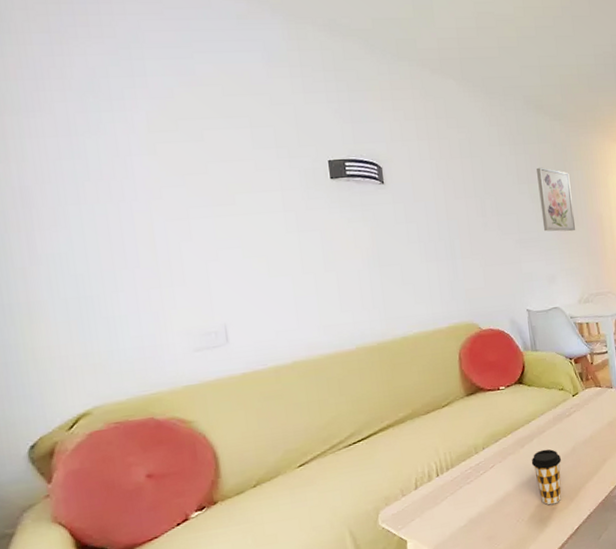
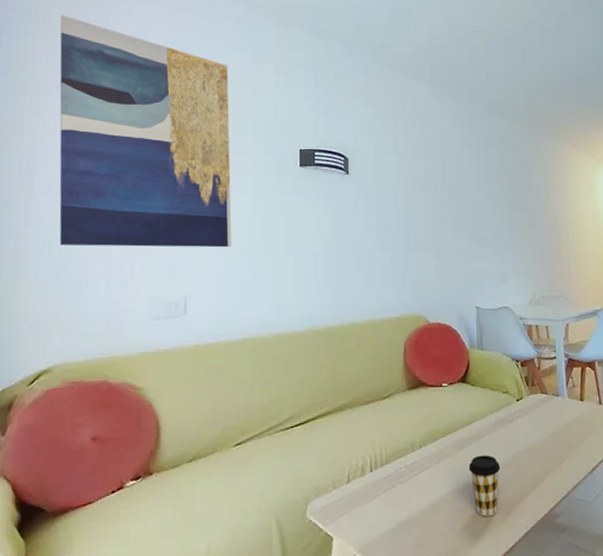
wall art: none [28,19,267,282] -> present [59,15,232,248]
wall art: present [537,167,576,232] -> none [496,168,531,232]

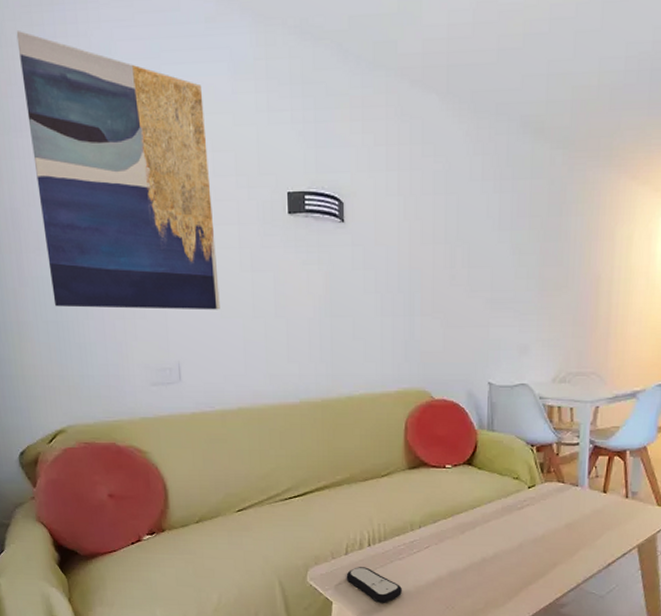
remote control: none [347,494,404,533] -> present [346,567,402,603]
coffee cup: present [468,454,501,517] -> none [470,540,505,599]

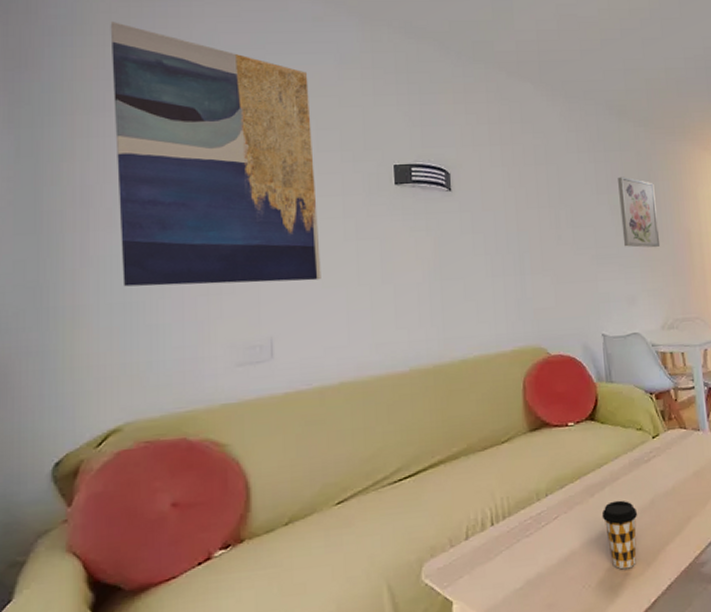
remote control: present [346,567,402,603] -> none [467,551,532,594]
coffee cup: none [470,540,505,599] -> present [601,500,638,570]
wall art: none [522,210,565,294] -> present [618,176,661,248]

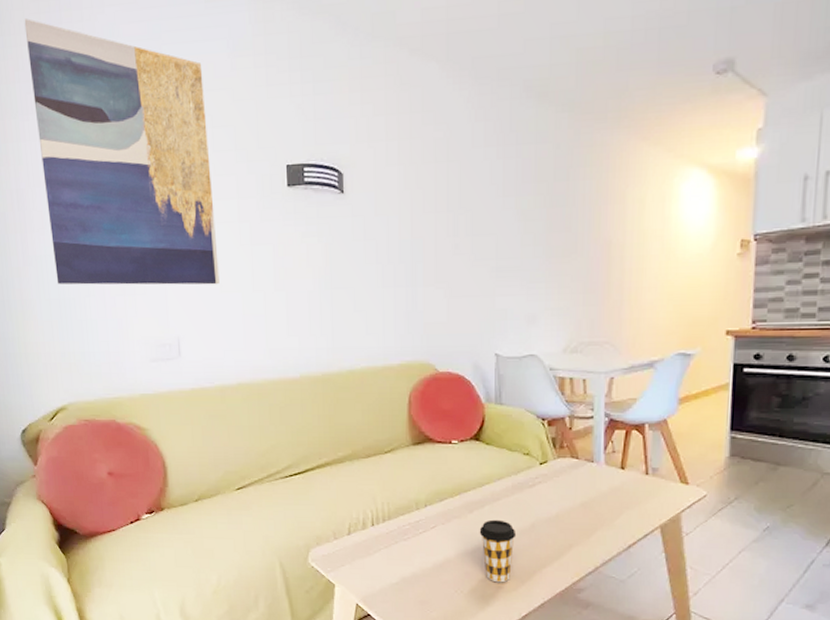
wall art: present [618,176,661,248] -> none [528,175,573,261]

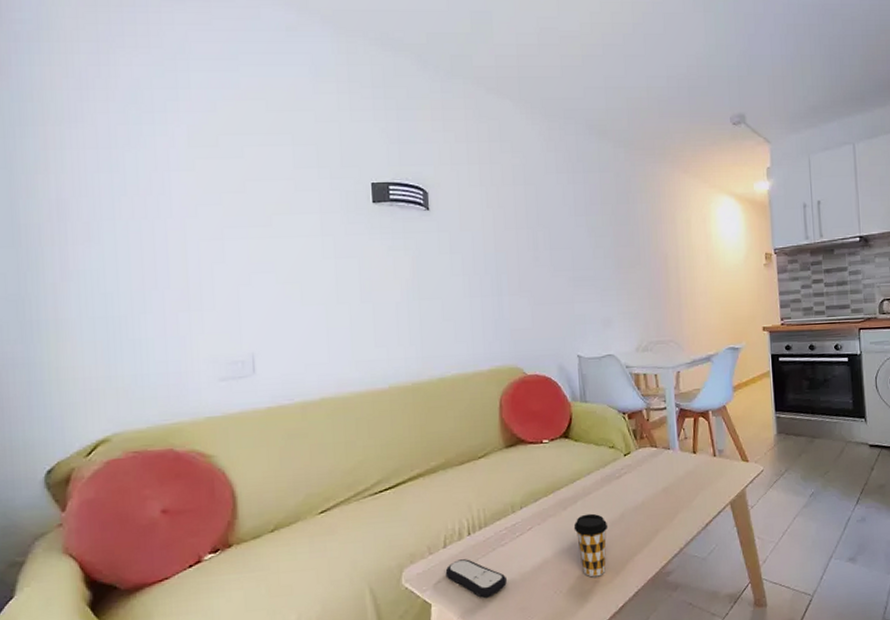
wall art: present [24,19,220,285] -> none [77,28,301,301]
remote control: none [349,548,407,586] -> present [445,559,507,598]

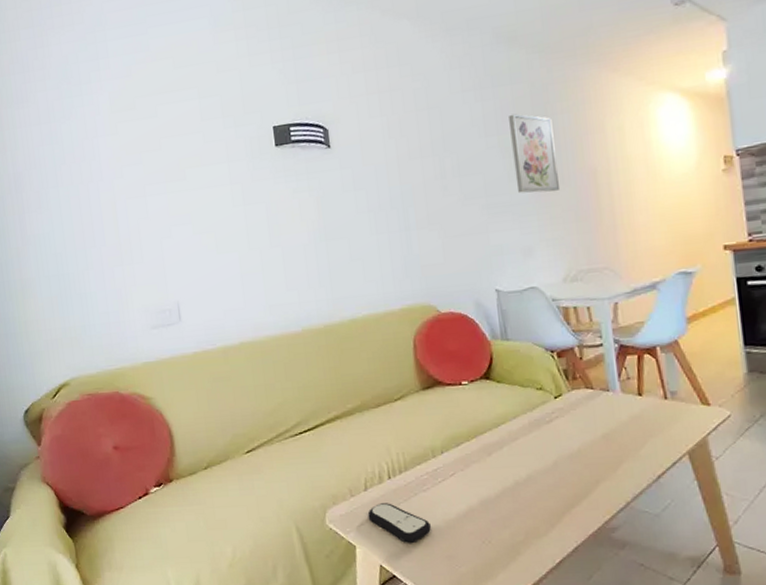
coffee cup: present [573,513,609,577] -> none [500,460,540,529]
wall art: none [596,198,637,271] -> present [509,113,561,194]

